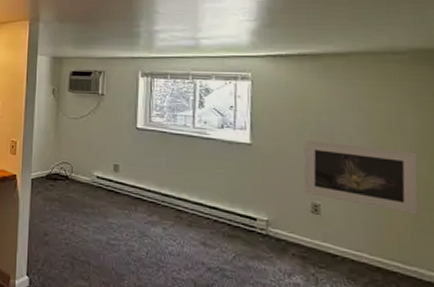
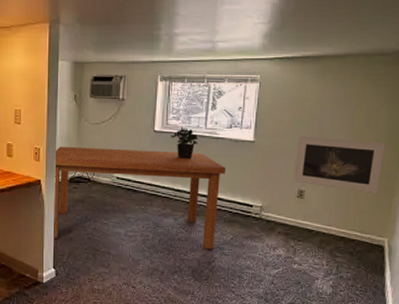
dining table: none [28,140,220,269] -> present [53,146,226,249]
potted plant: none [155,125,187,161] -> present [171,127,199,160]

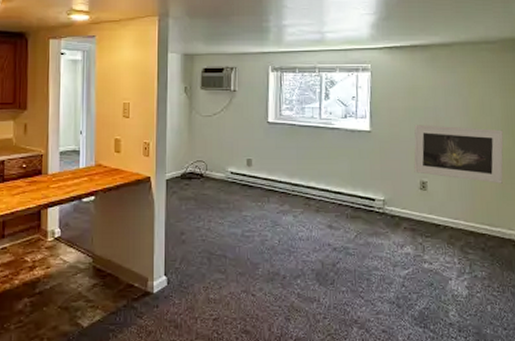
dining table: present [53,146,226,249] -> none [164,140,344,249]
potted plant: present [171,127,199,160] -> none [285,117,314,152]

